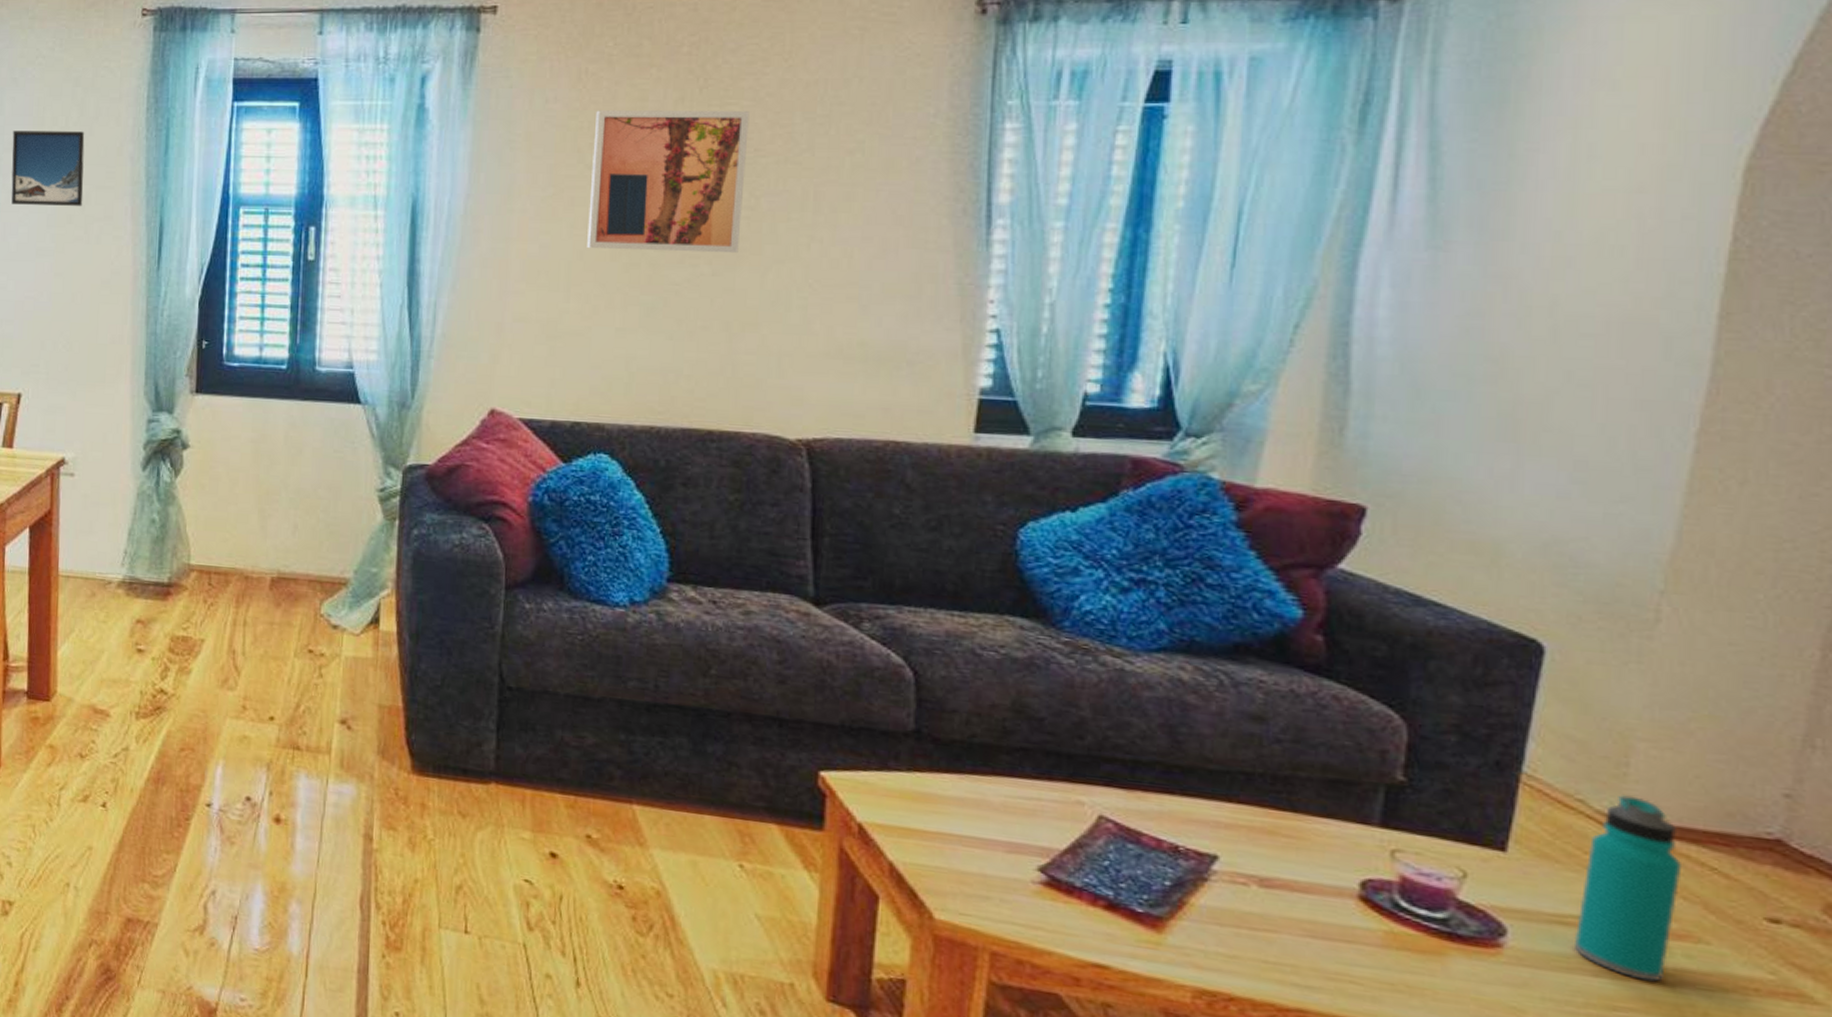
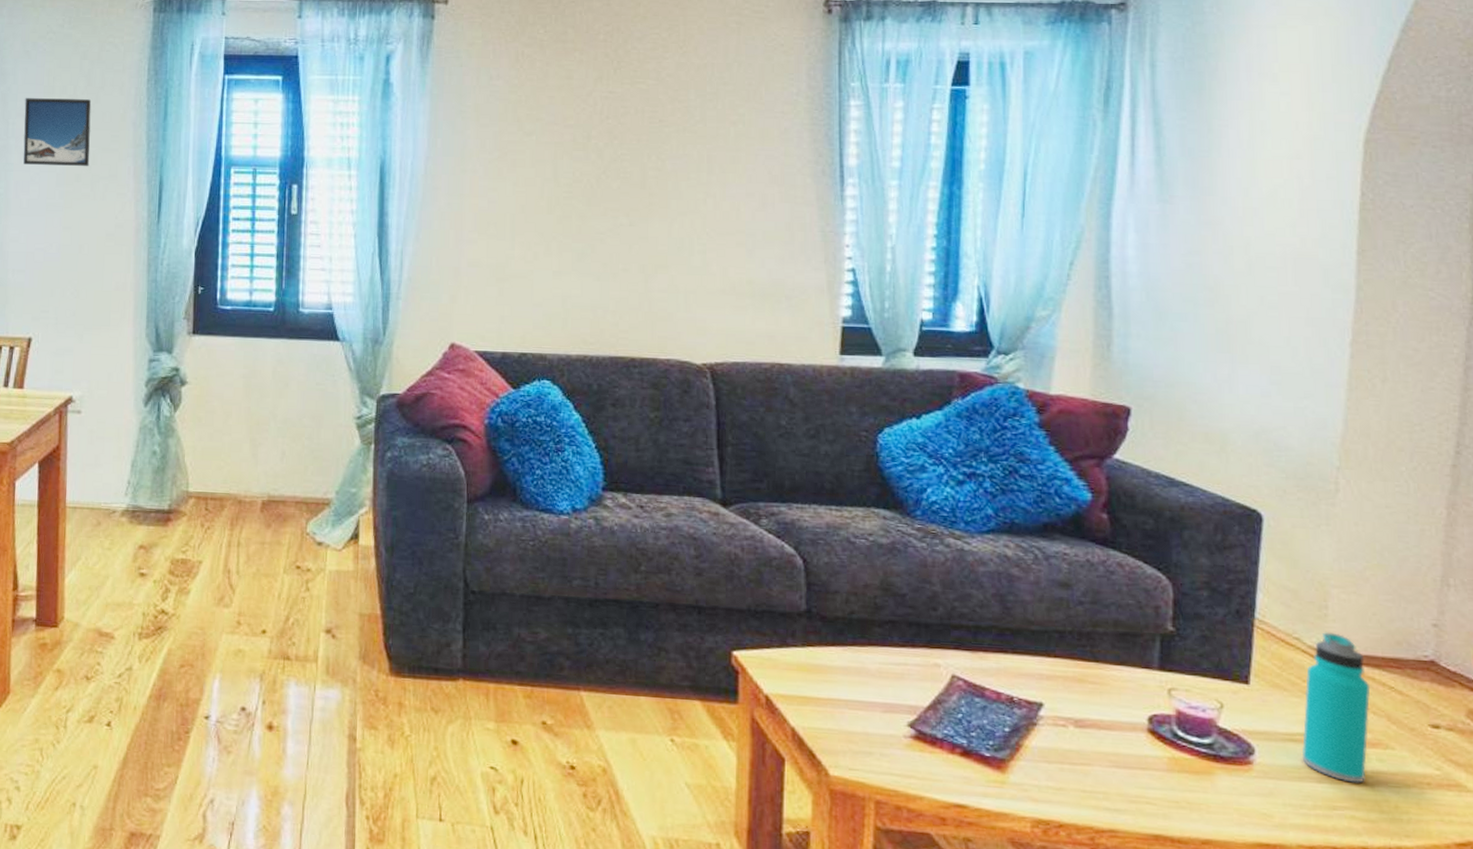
wall art: present [587,110,750,254] -> none [527,86,654,207]

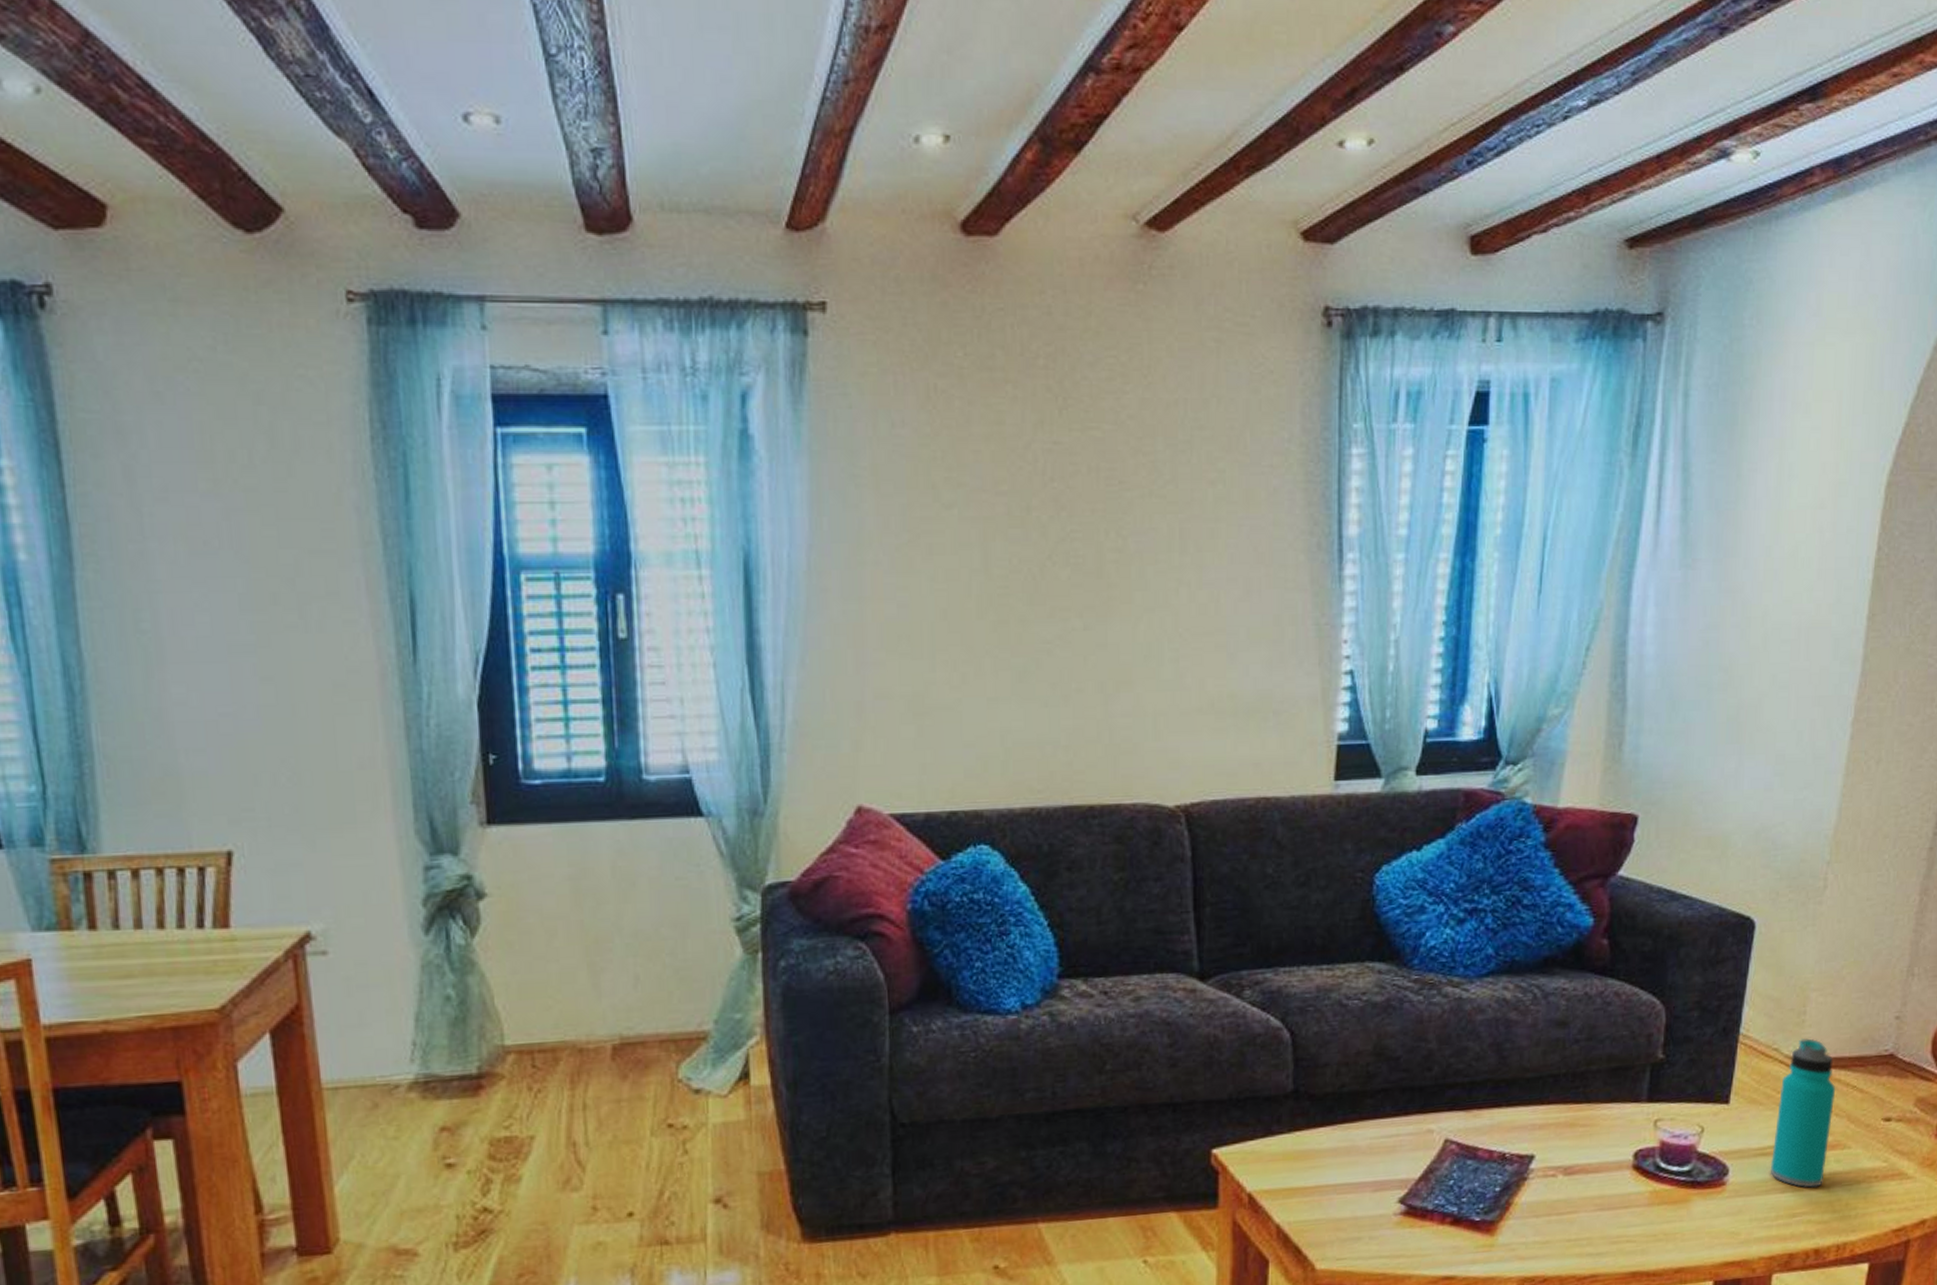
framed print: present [23,98,92,166] -> none [165,471,291,581]

